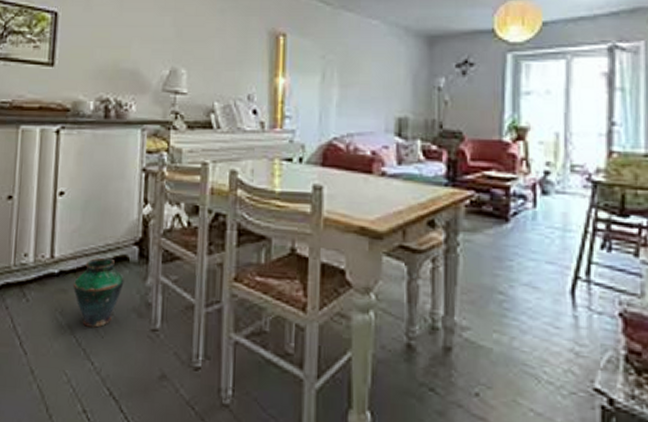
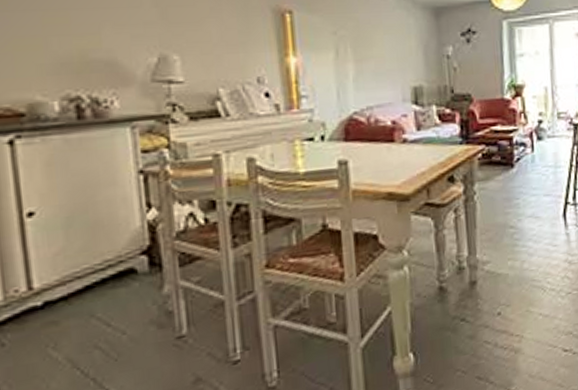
vase: present [73,257,125,328] -> none [65,274,135,355]

